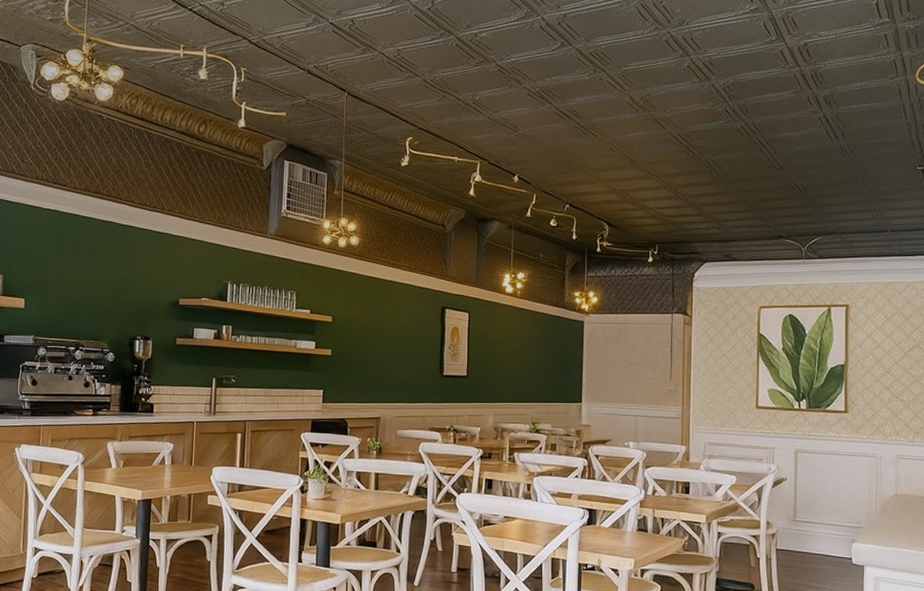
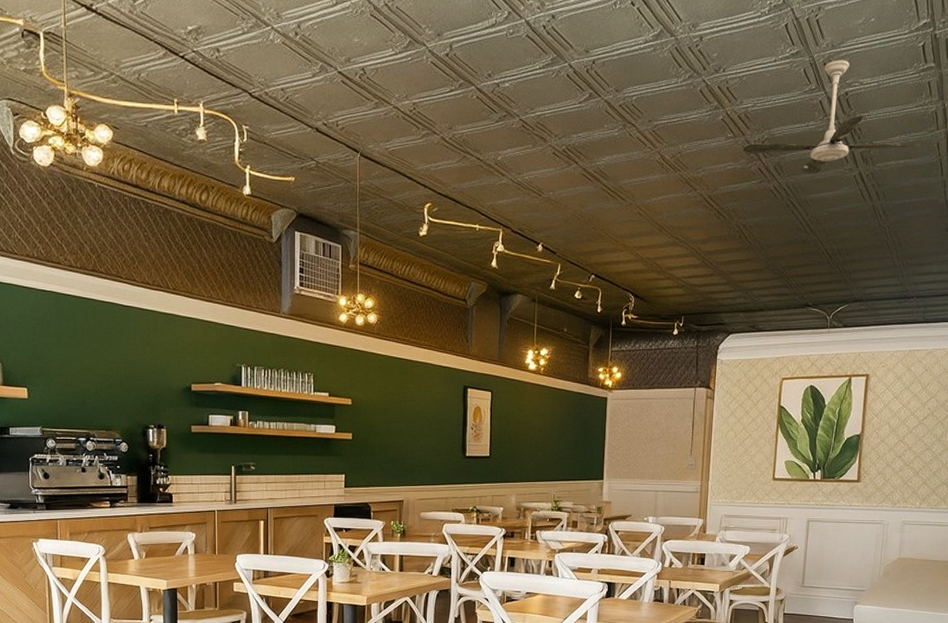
ceiling fan: none [709,15,881,116] -> present [742,59,920,175]

